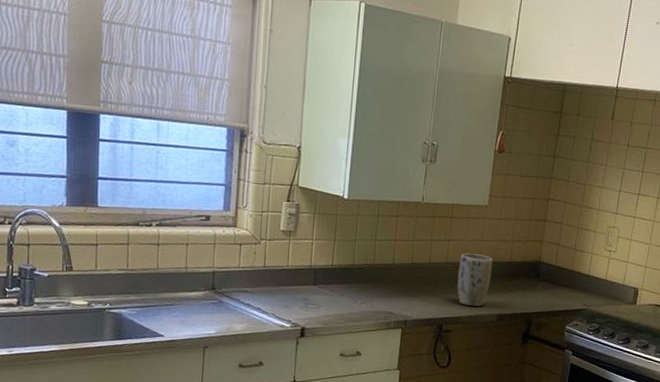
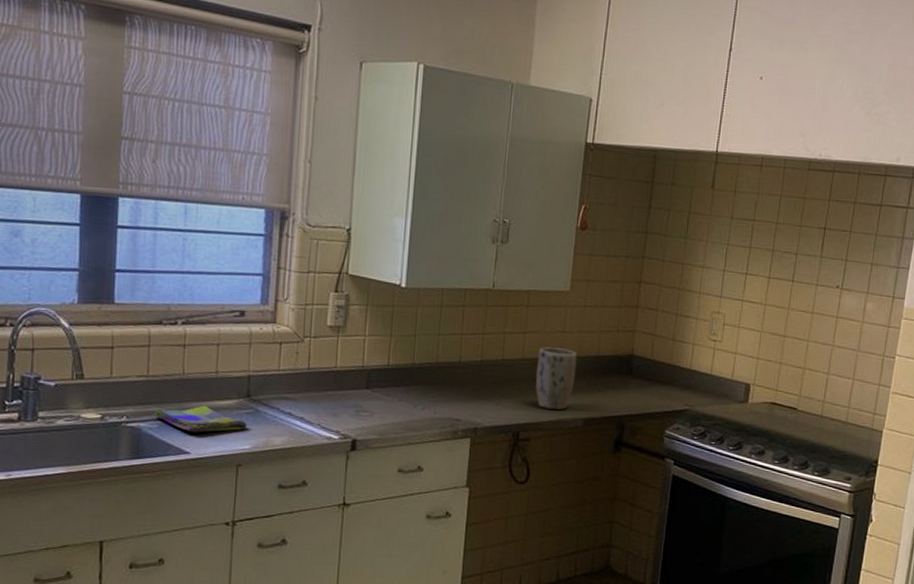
dish towel: none [133,296,212,319] -> present [154,405,247,433]

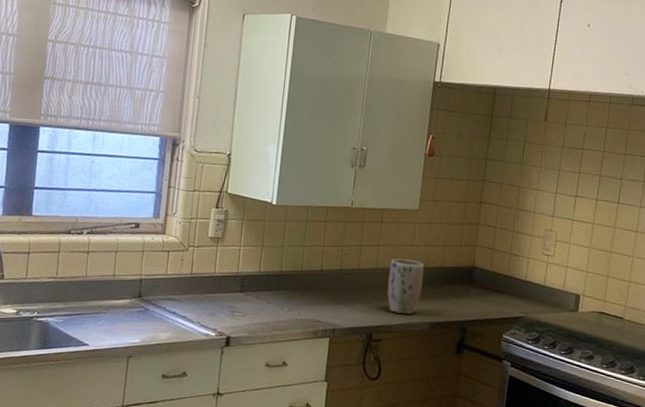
dish towel: present [154,405,247,433] -> none [60,304,138,328]

